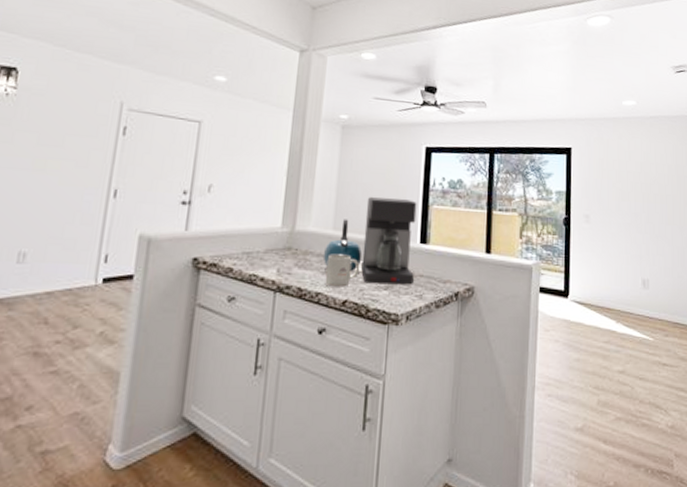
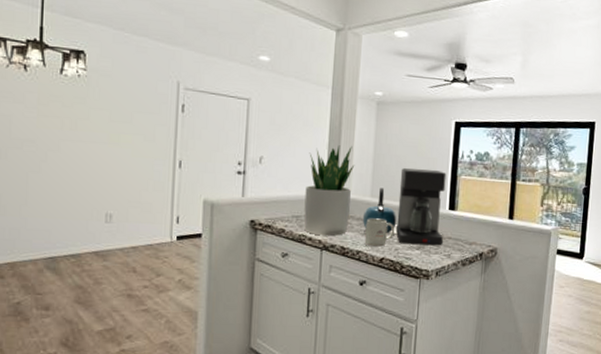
planter: none [256,172,316,276] -> present [304,145,355,236]

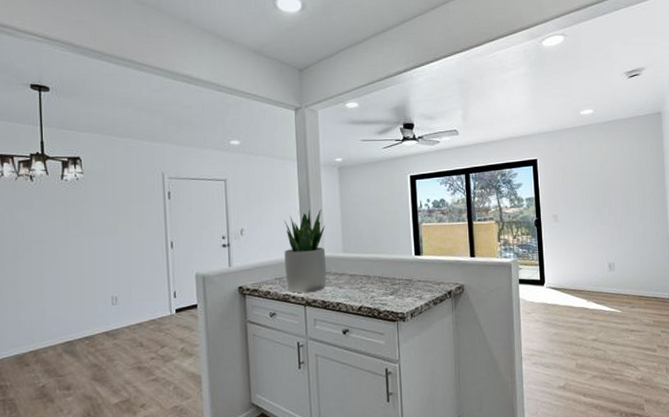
kettle: present [362,187,397,233] -> none [338,243,370,284]
mug: present [364,218,395,247] -> none [341,271,369,297]
coffee maker: present [396,167,447,246] -> none [367,221,413,292]

